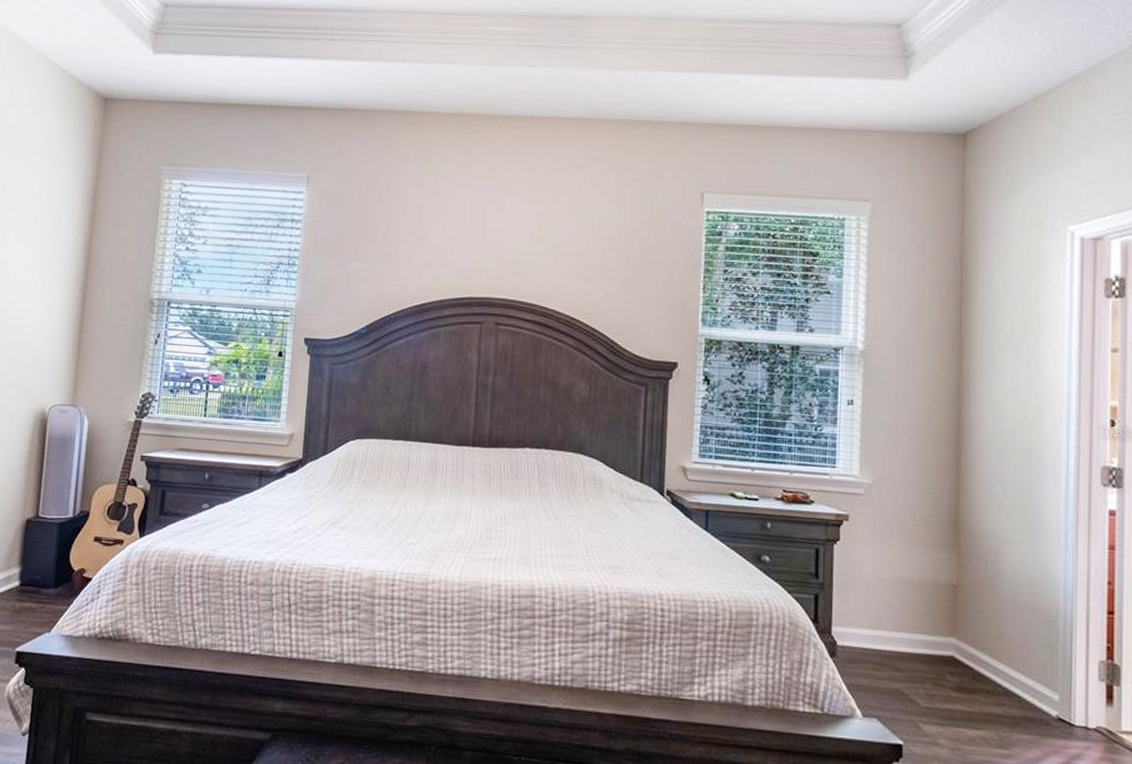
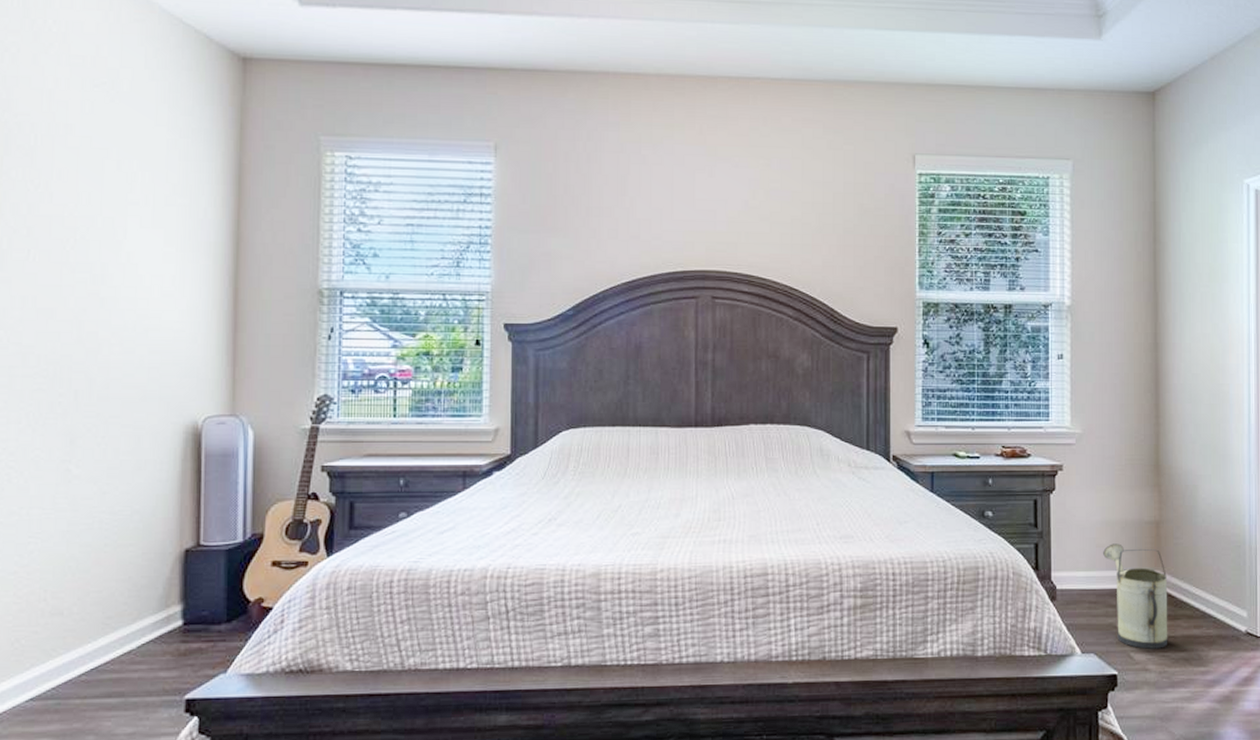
watering can: none [891,603,965,723] -> present [1103,543,1168,649]

